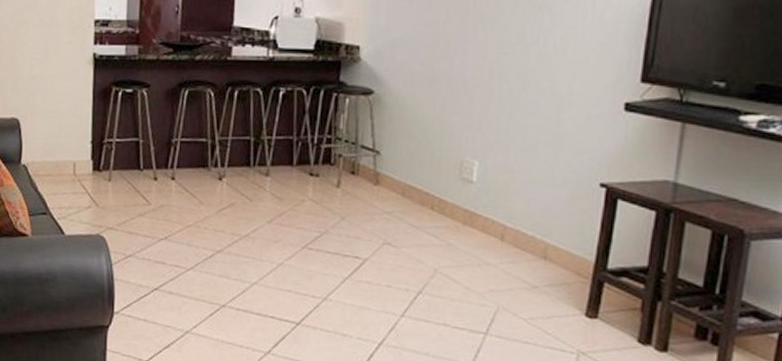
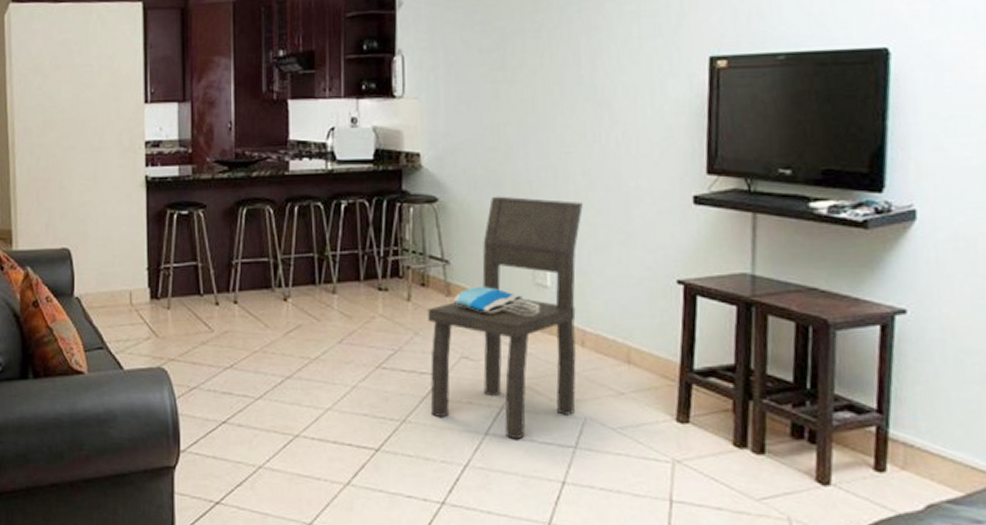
dining chair: none [350,92,515,323] -> present [428,196,583,440]
tote bag: none [380,177,464,210] -> present [453,286,540,317]

